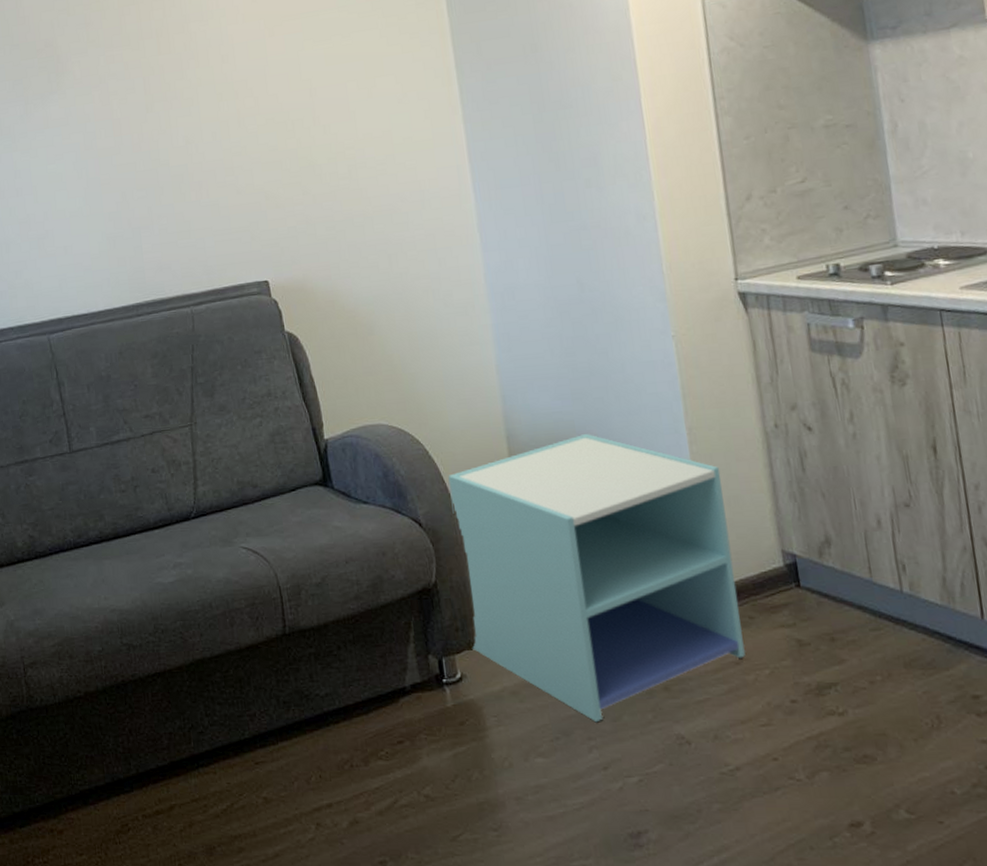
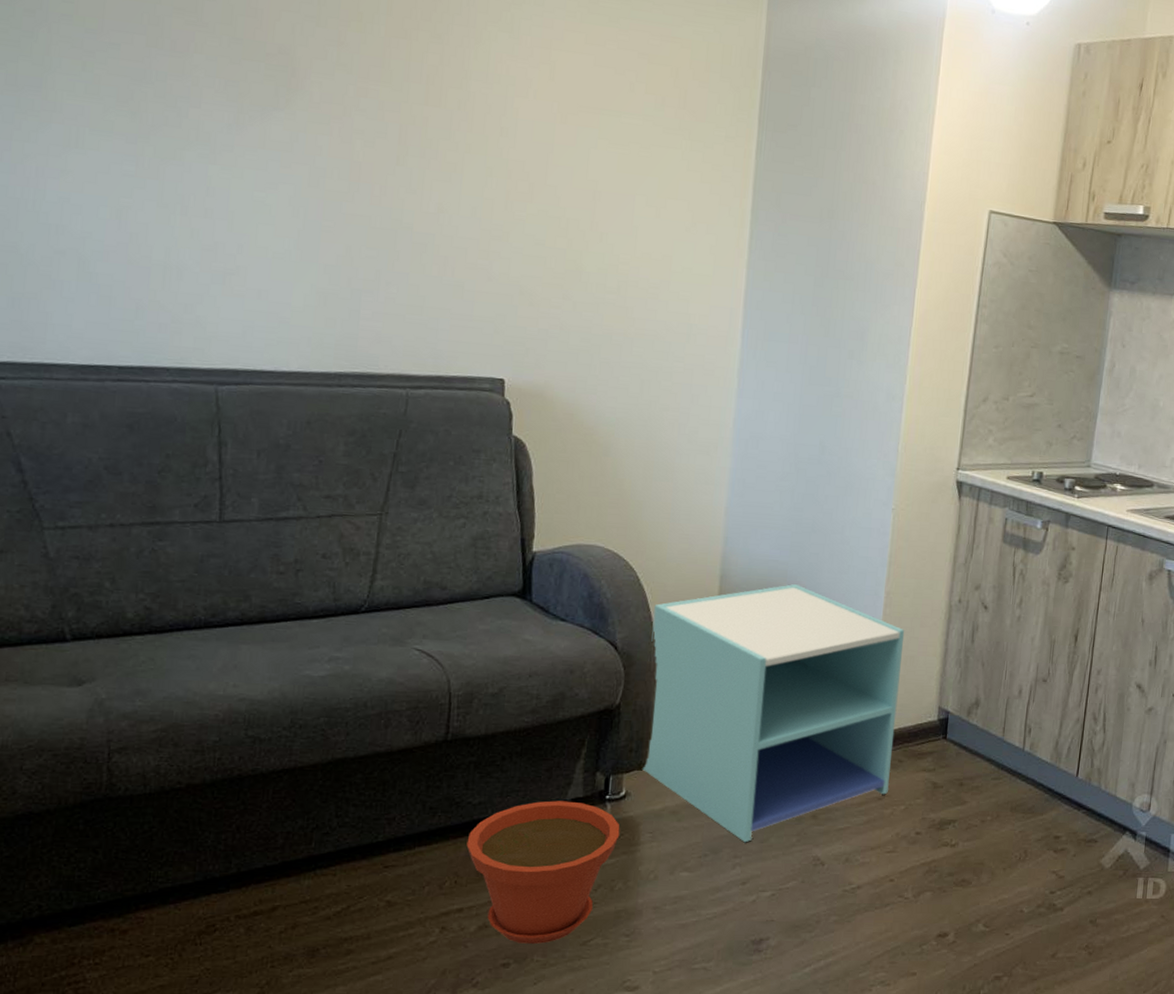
plant pot: none [322,687,465,840] -> present [466,800,620,944]

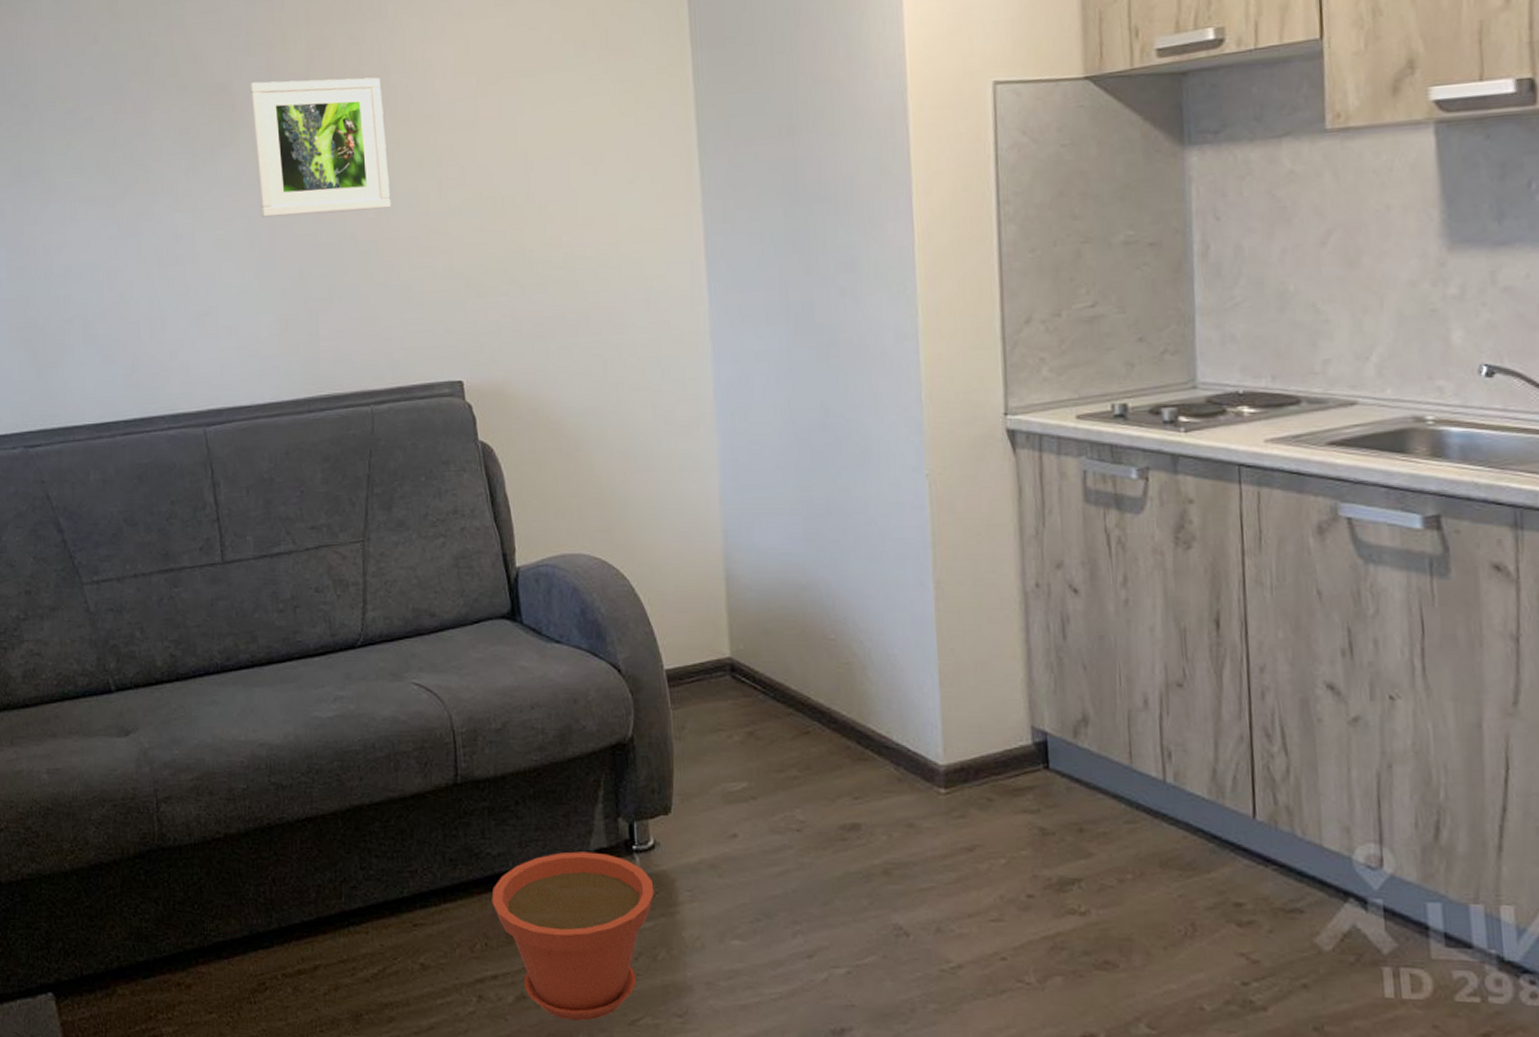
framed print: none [311,53,460,207] -> present [249,77,392,217]
nightstand: present [642,584,905,843] -> none [655,580,980,905]

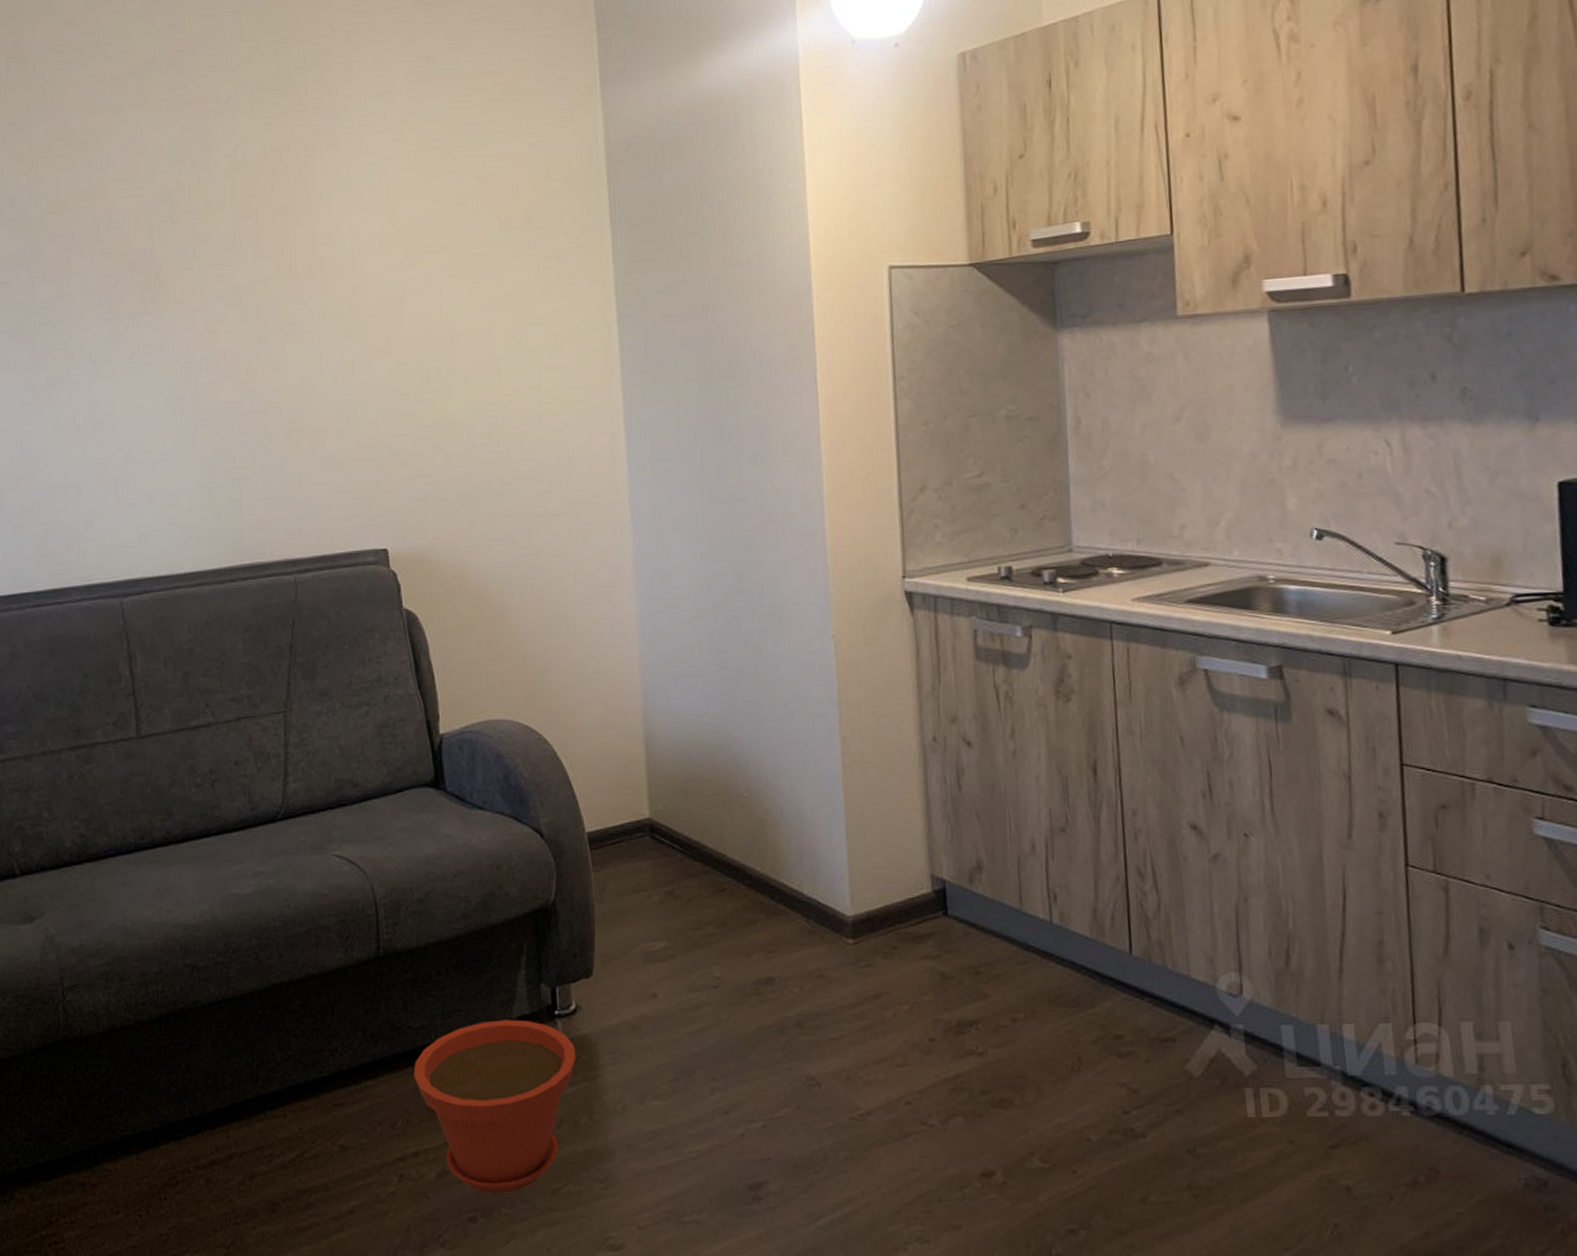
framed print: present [249,77,392,217] -> none [173,248,317,385]

